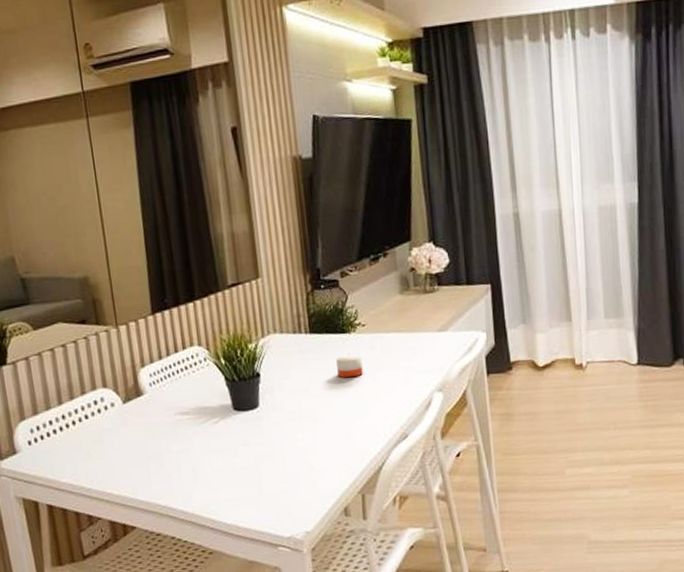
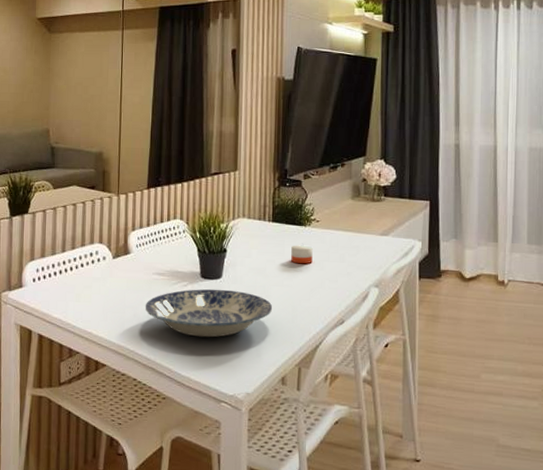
plate: none [171,419,323,479] -> present [145,289,272,338]

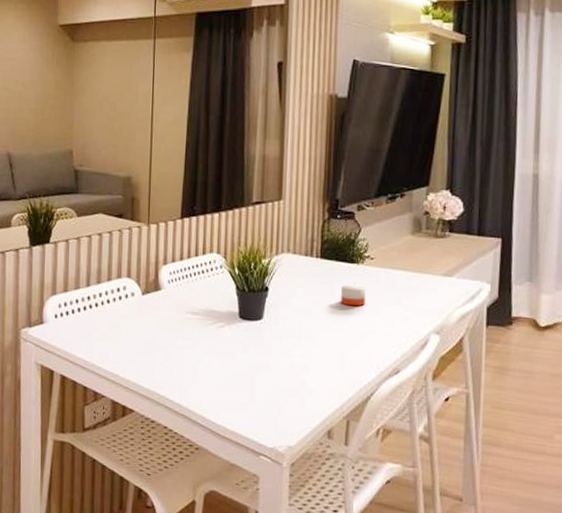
plate: present [145,289,272,338] -> none [177,331,318,385]

